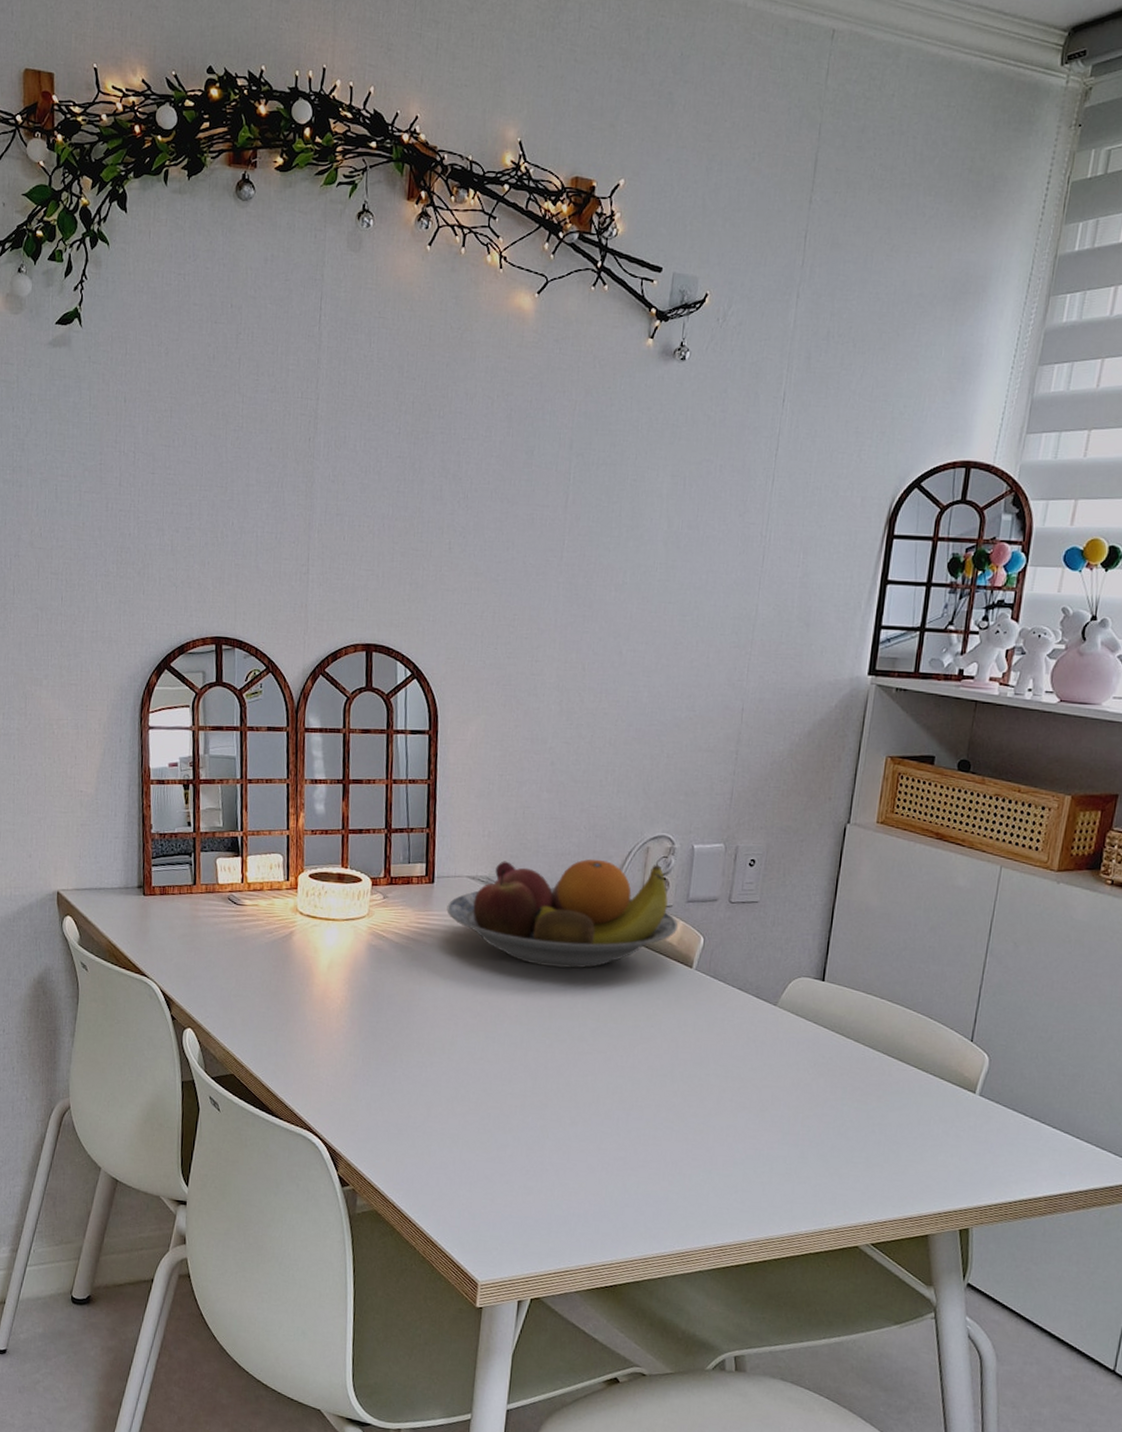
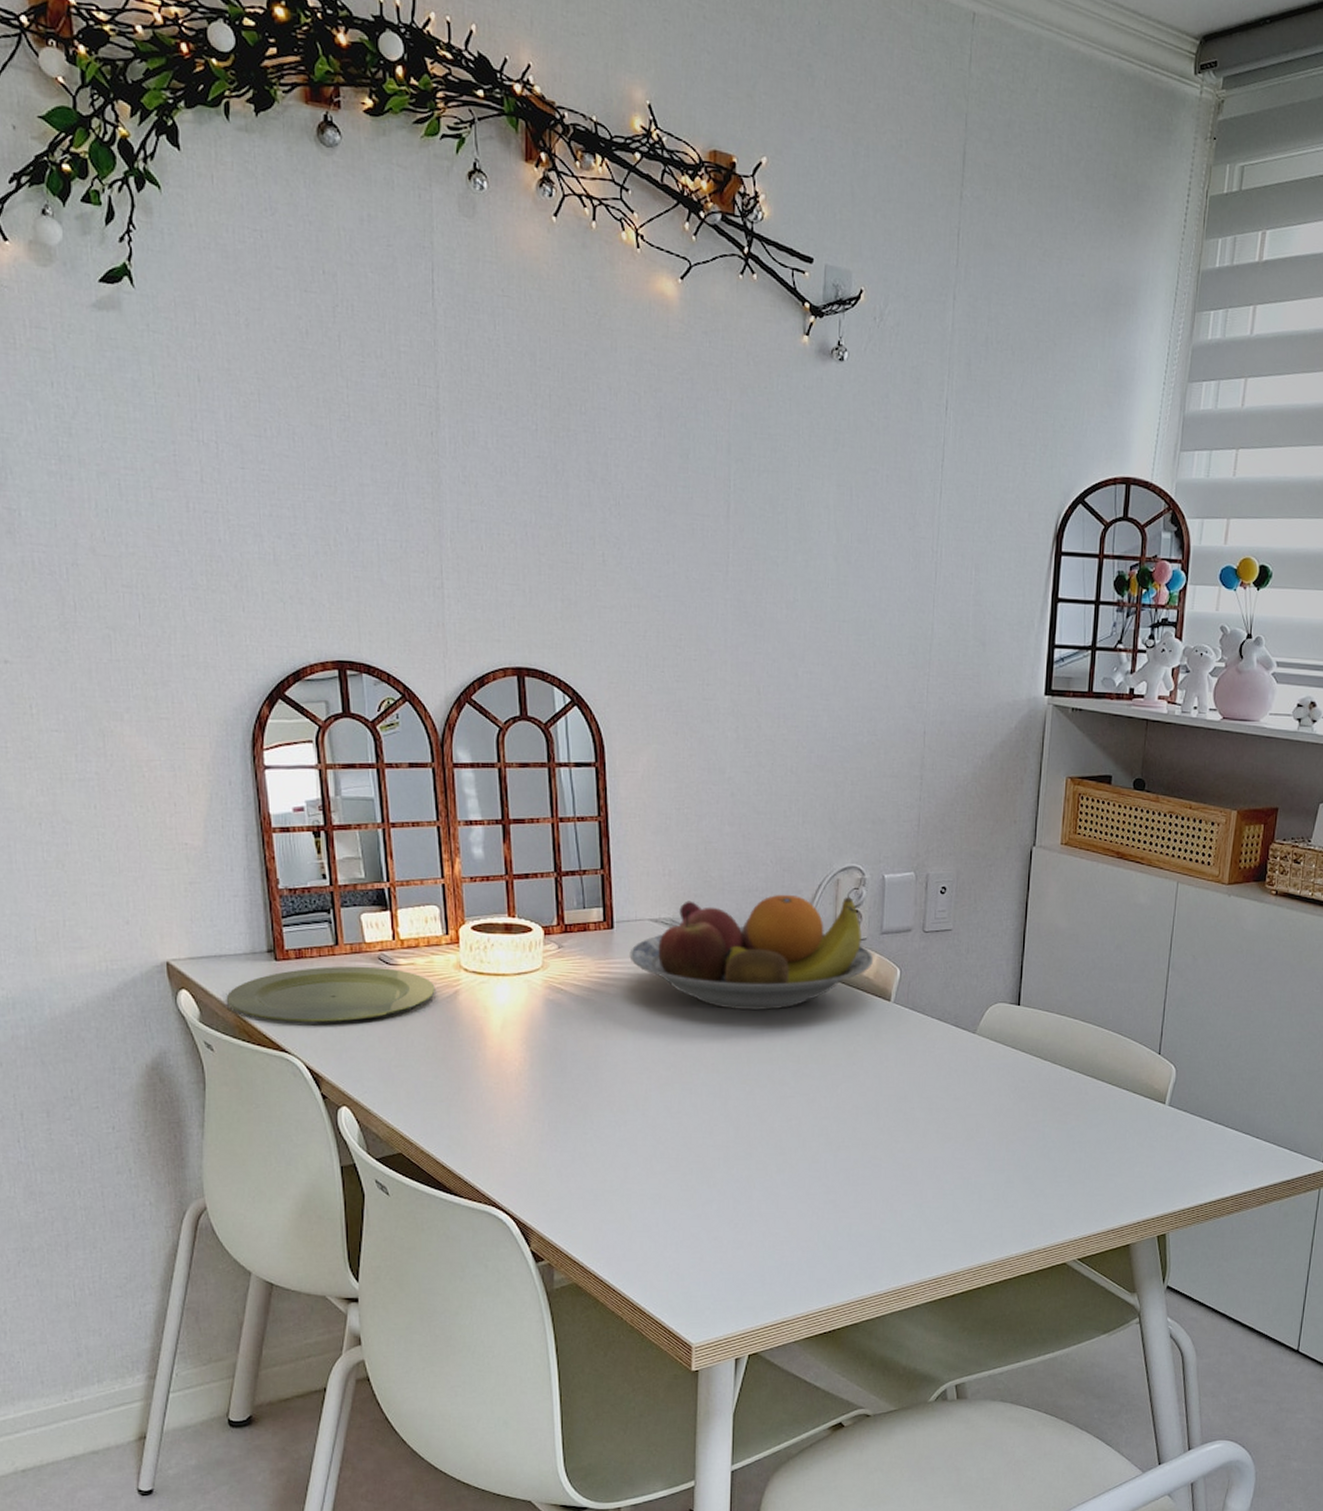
plate: none [101,903,274,953] -> present [226,966,435,1023]

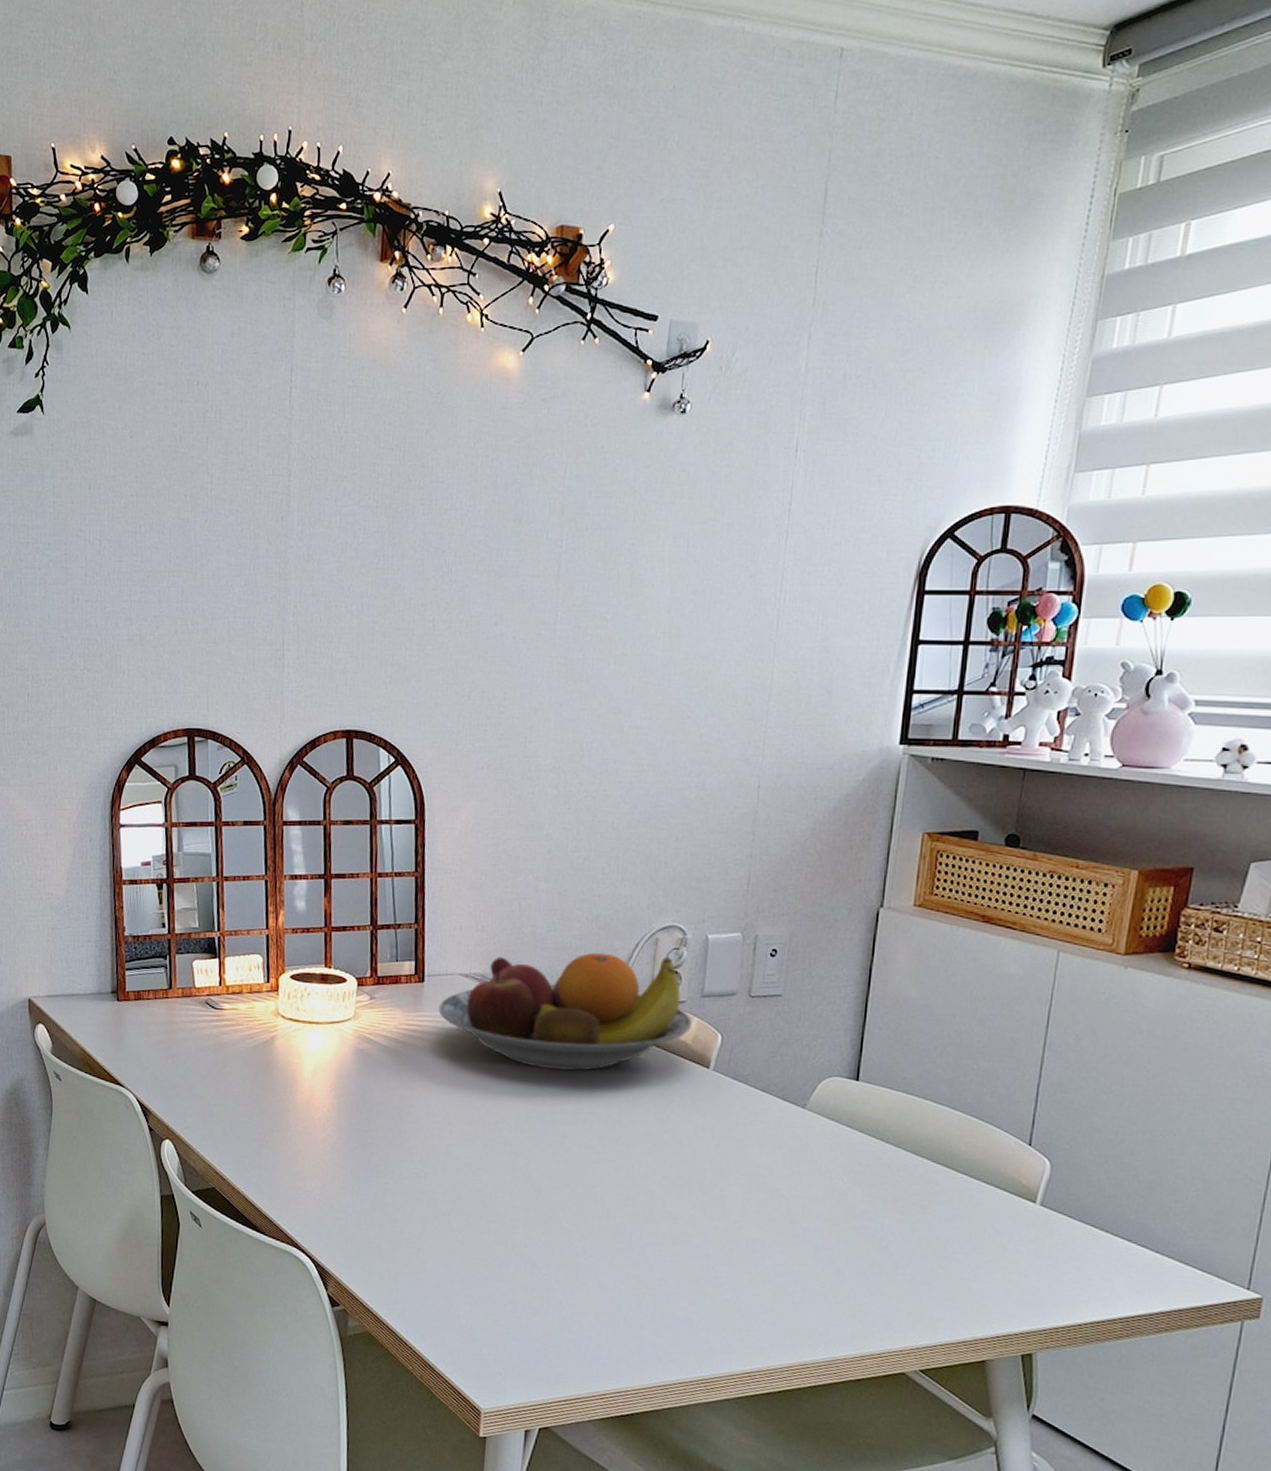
plate: present [226,966,435,1023] -> none [74,1008,254,1060]

